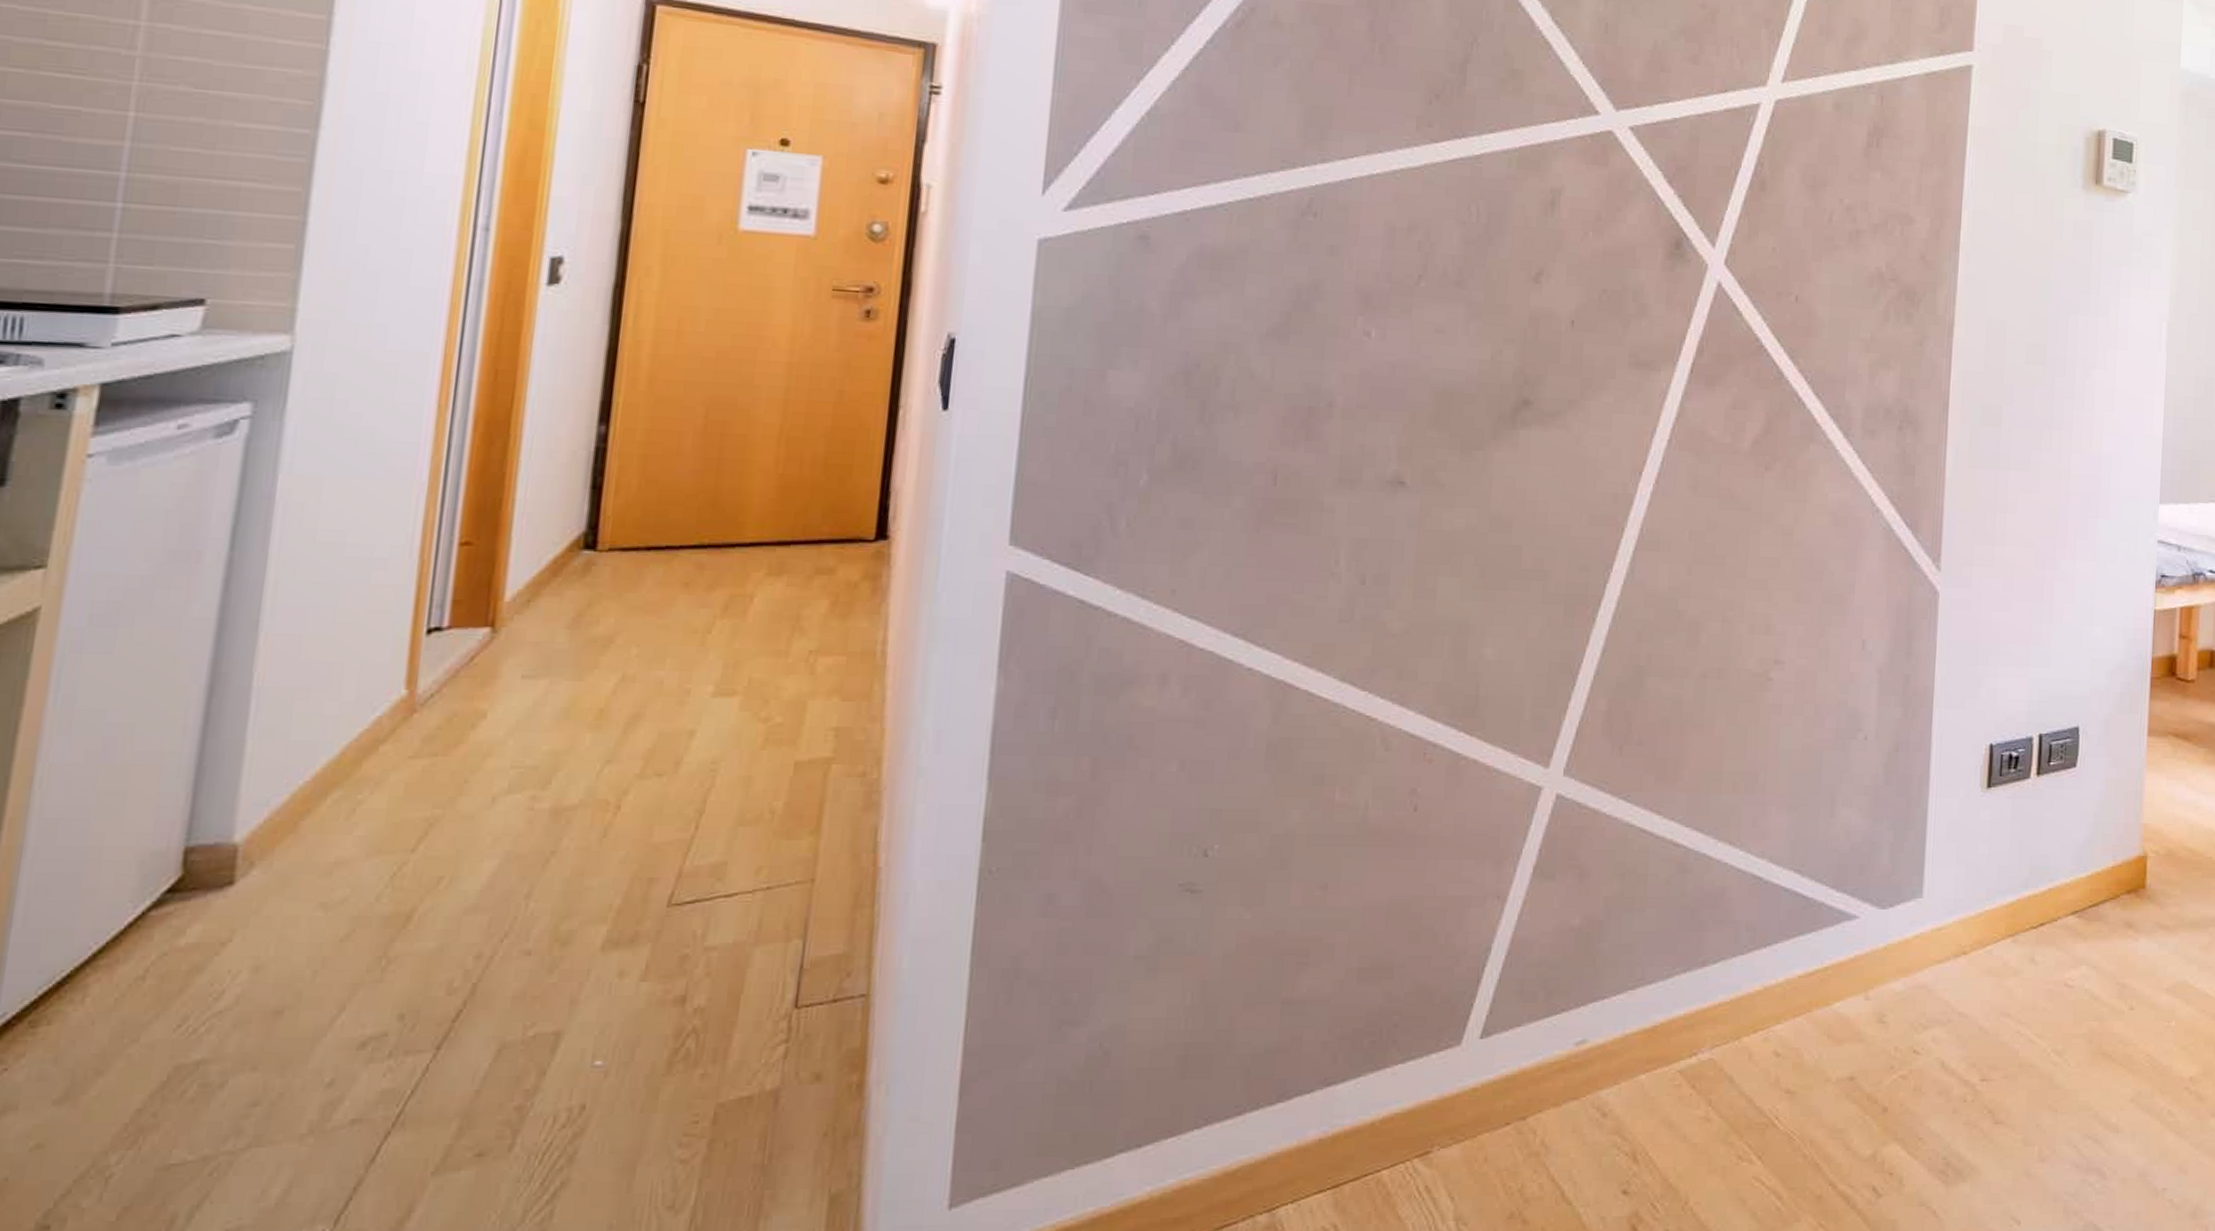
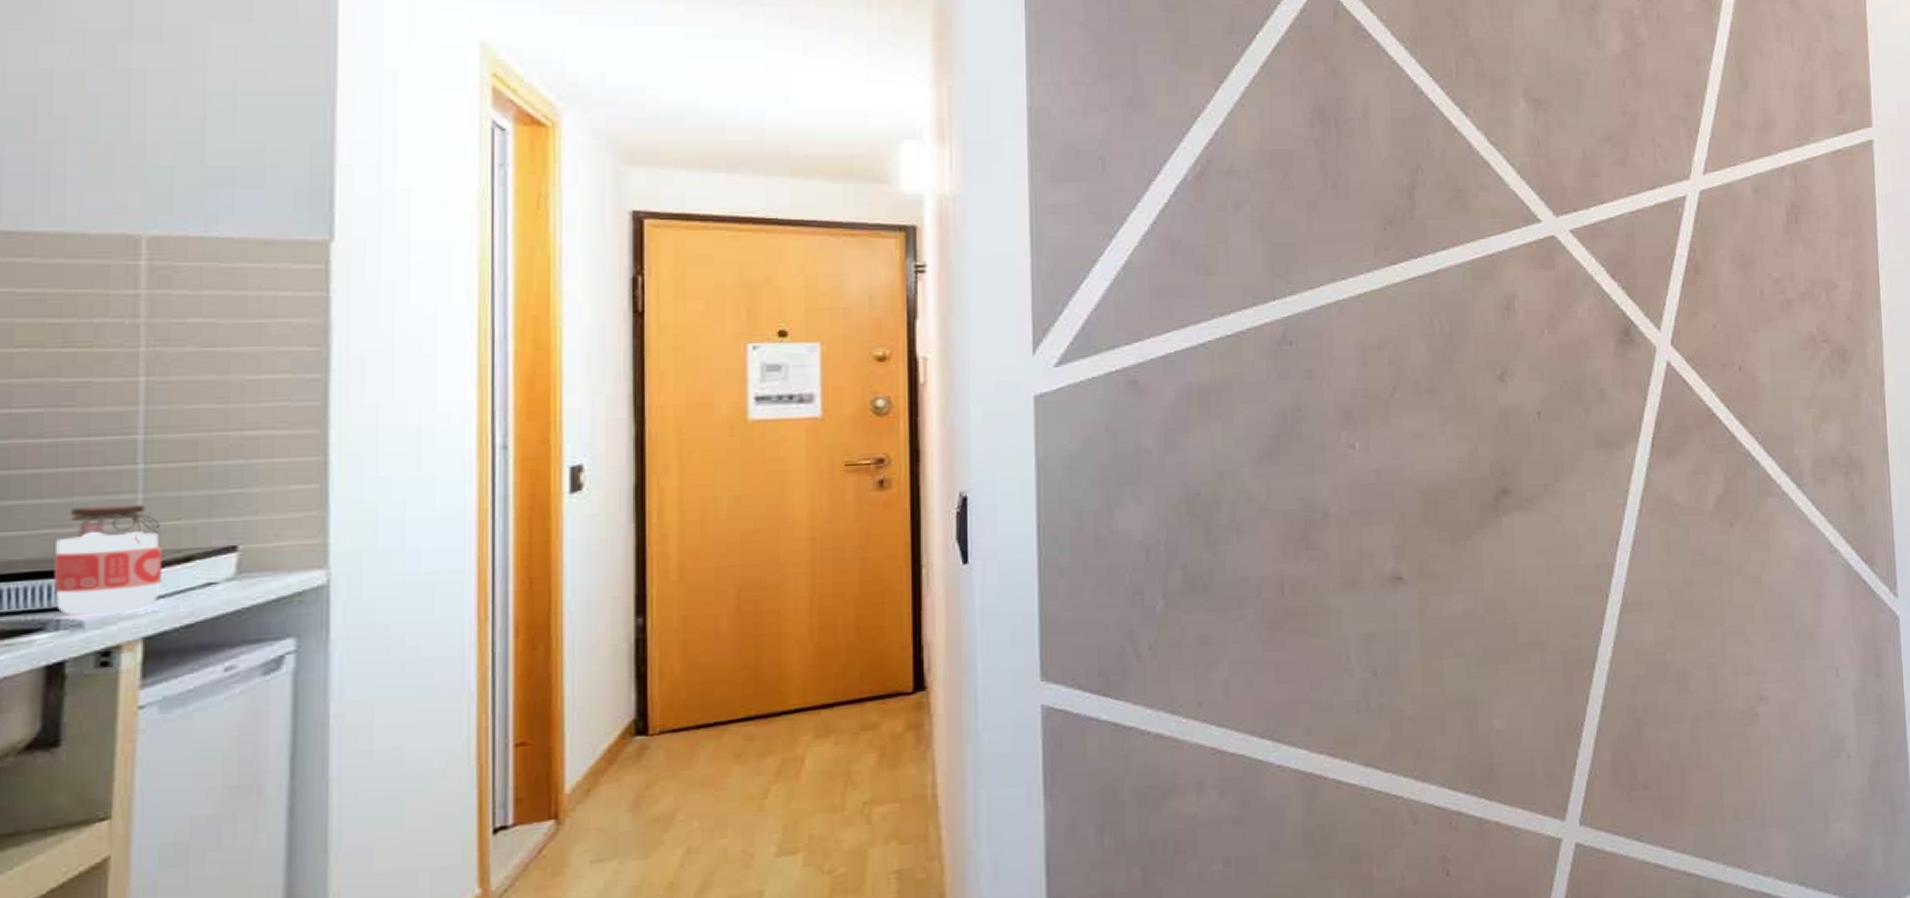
jar: none [18,240,132,355] -> present [53,505,162,616]

